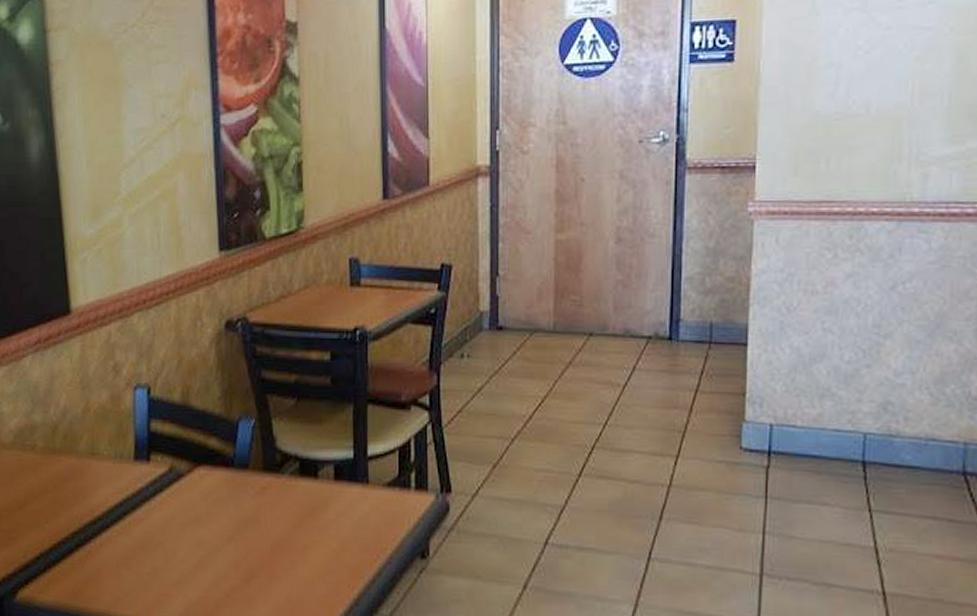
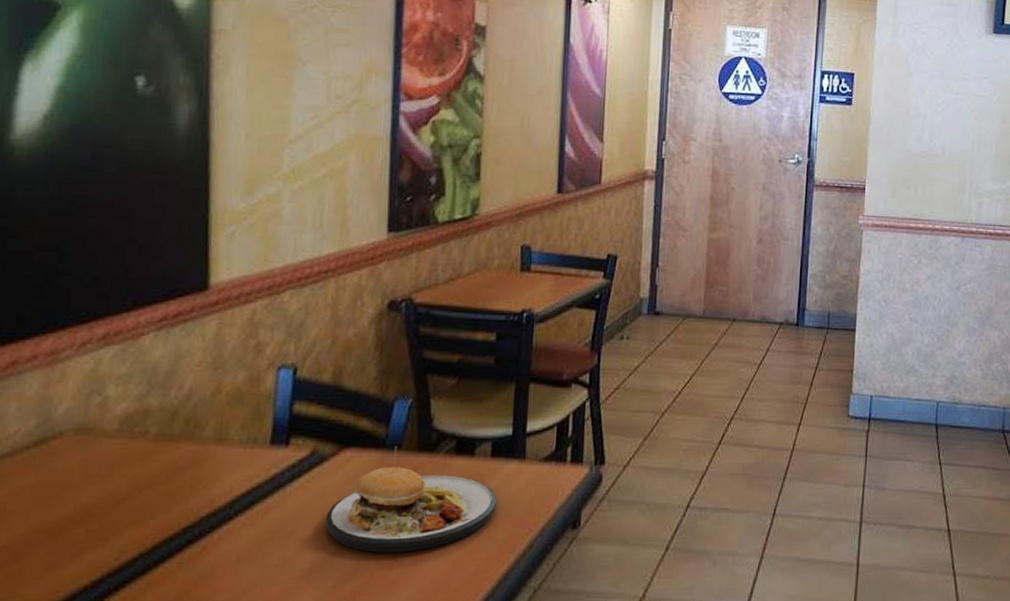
plate: none [187,466,343,570] -> present [325,446,497,553]

